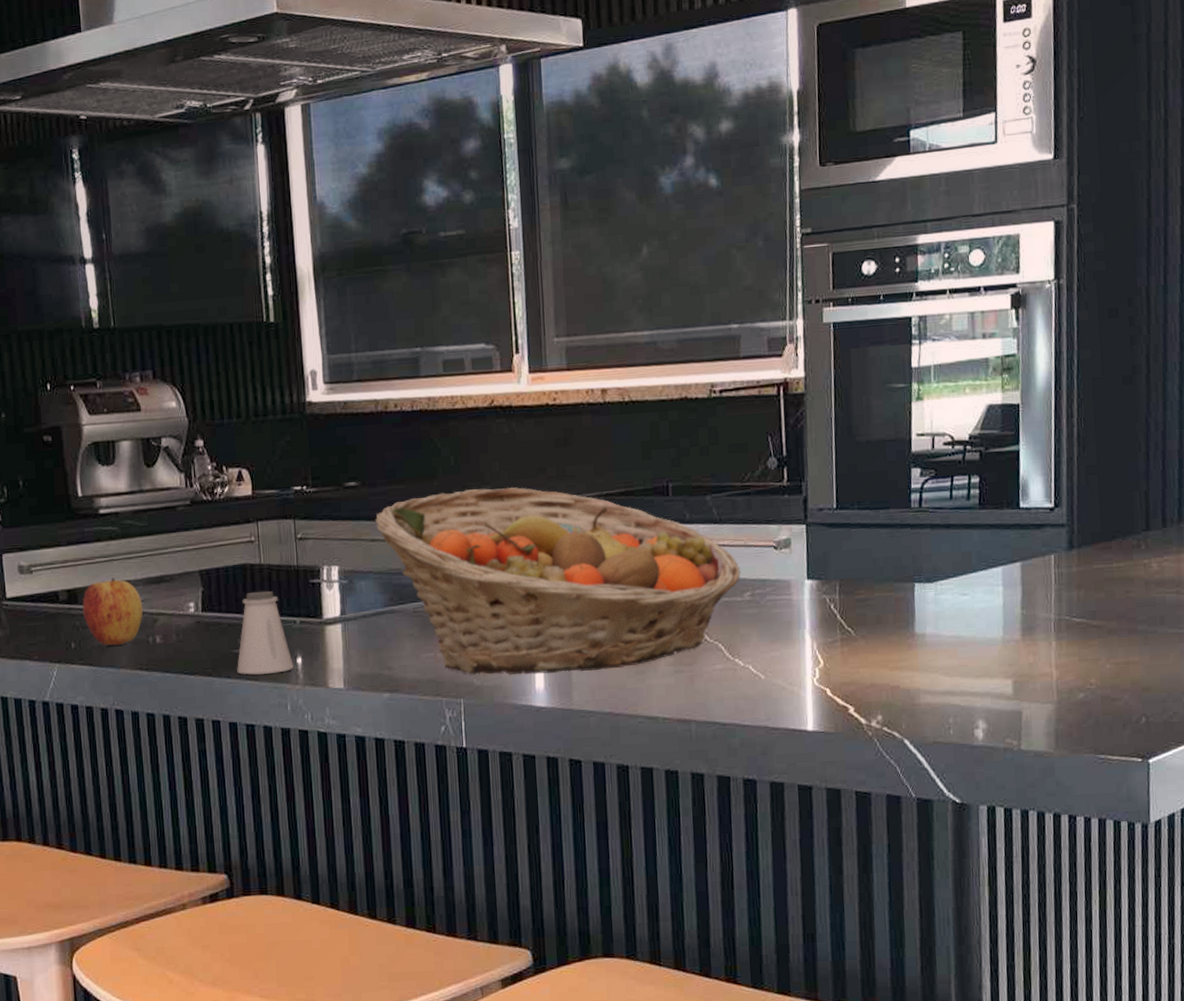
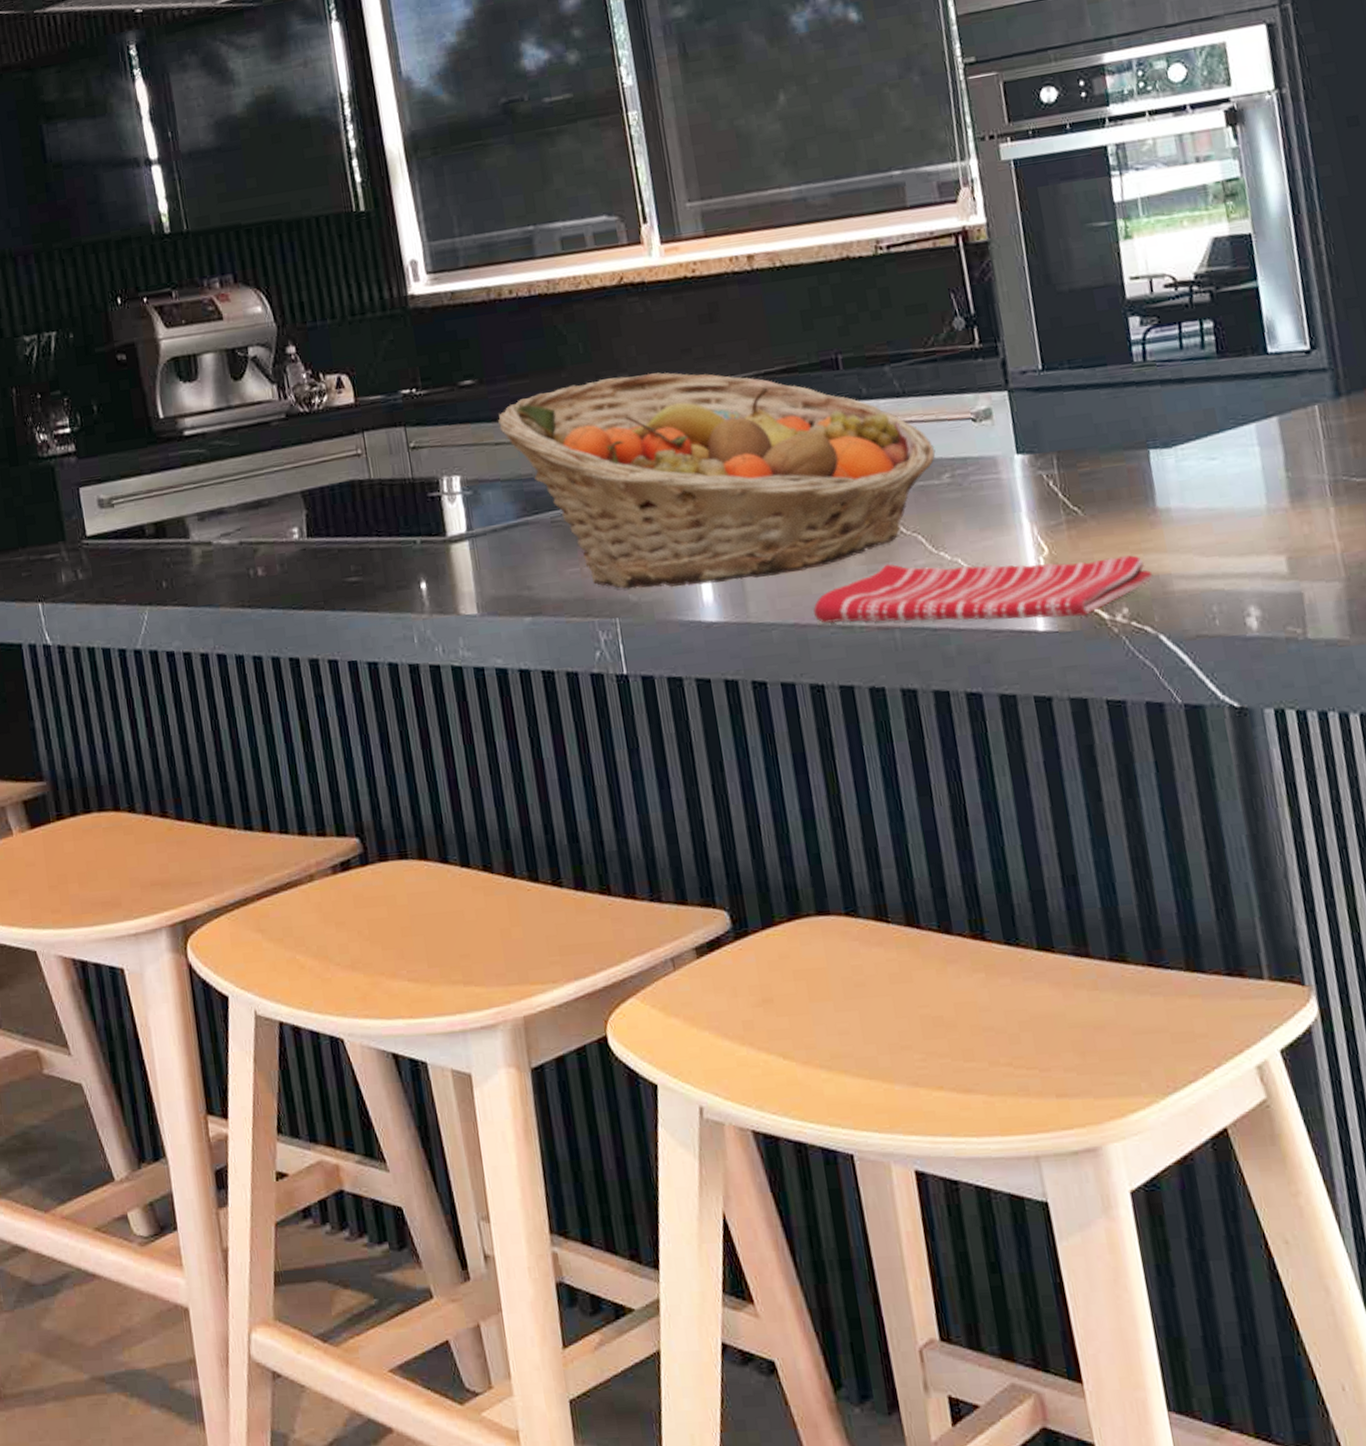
apple: present [82,577,144,646] -> none [171,505,242,582]
saltshaker: present [237,591,294,675] -> none [352,509,418,606]
dish towel: none [625,666,905,721] -> present [813,555,1153,624]

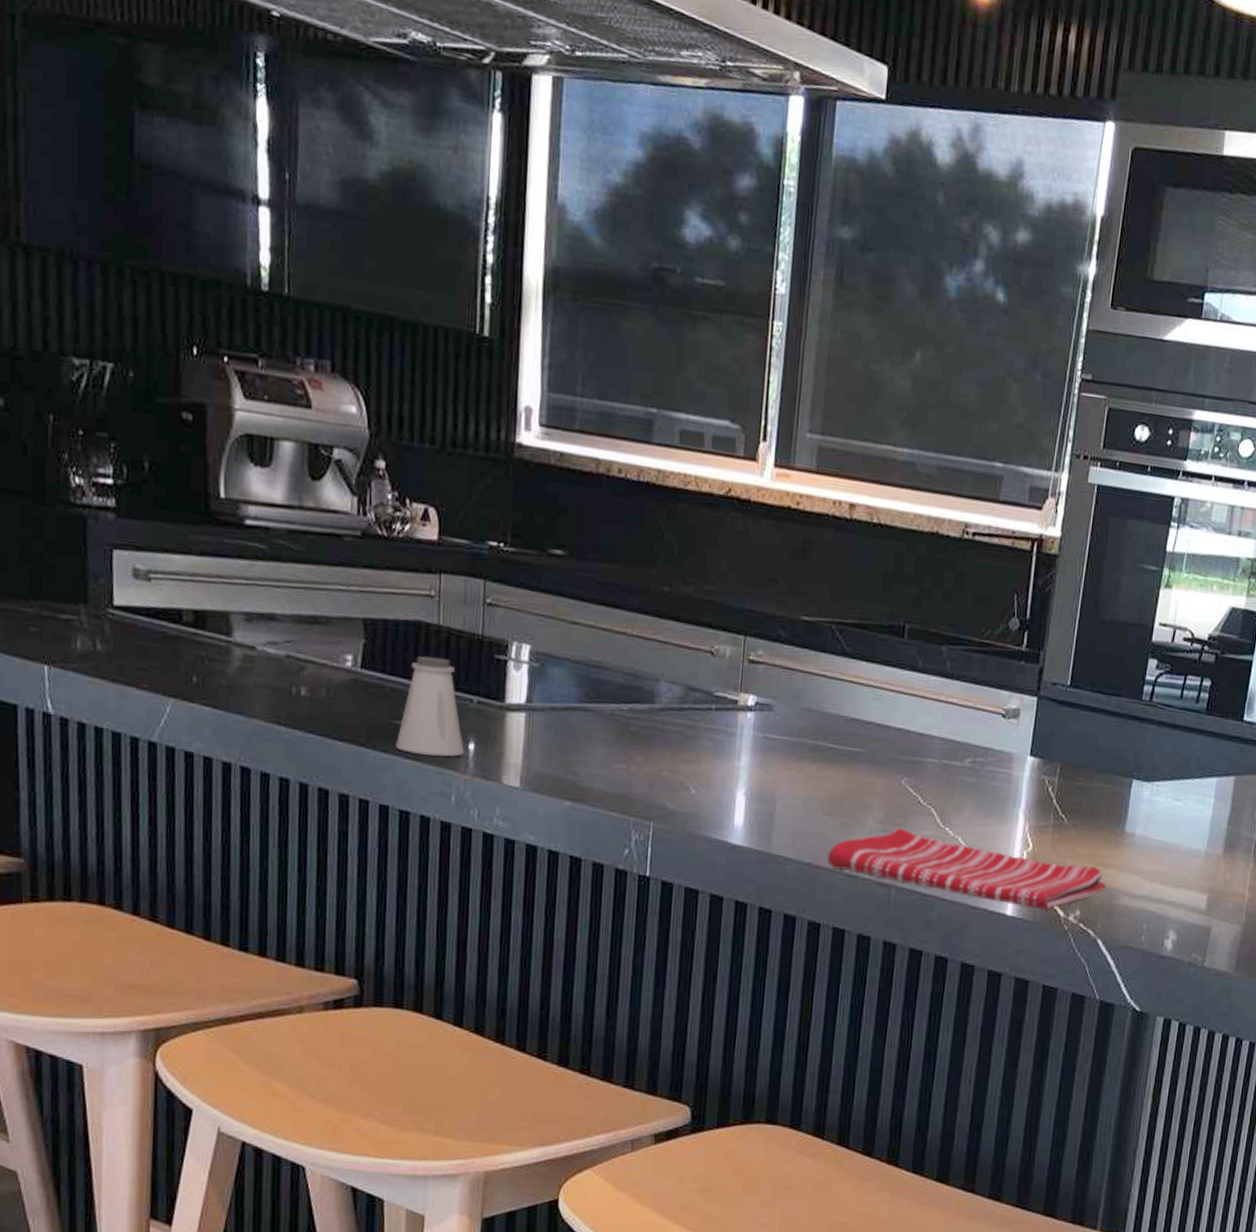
saltshaker: none [352,509,418,606] -> present [396,656,464,757]
fruit basket: present [498,372,936,589] -> none [579,583,966,817]

